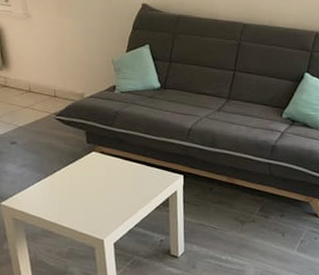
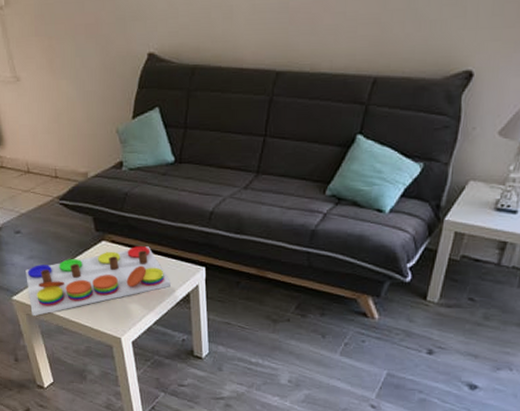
board game: none [16,157,152,221] -> present [25,246,170,317]

